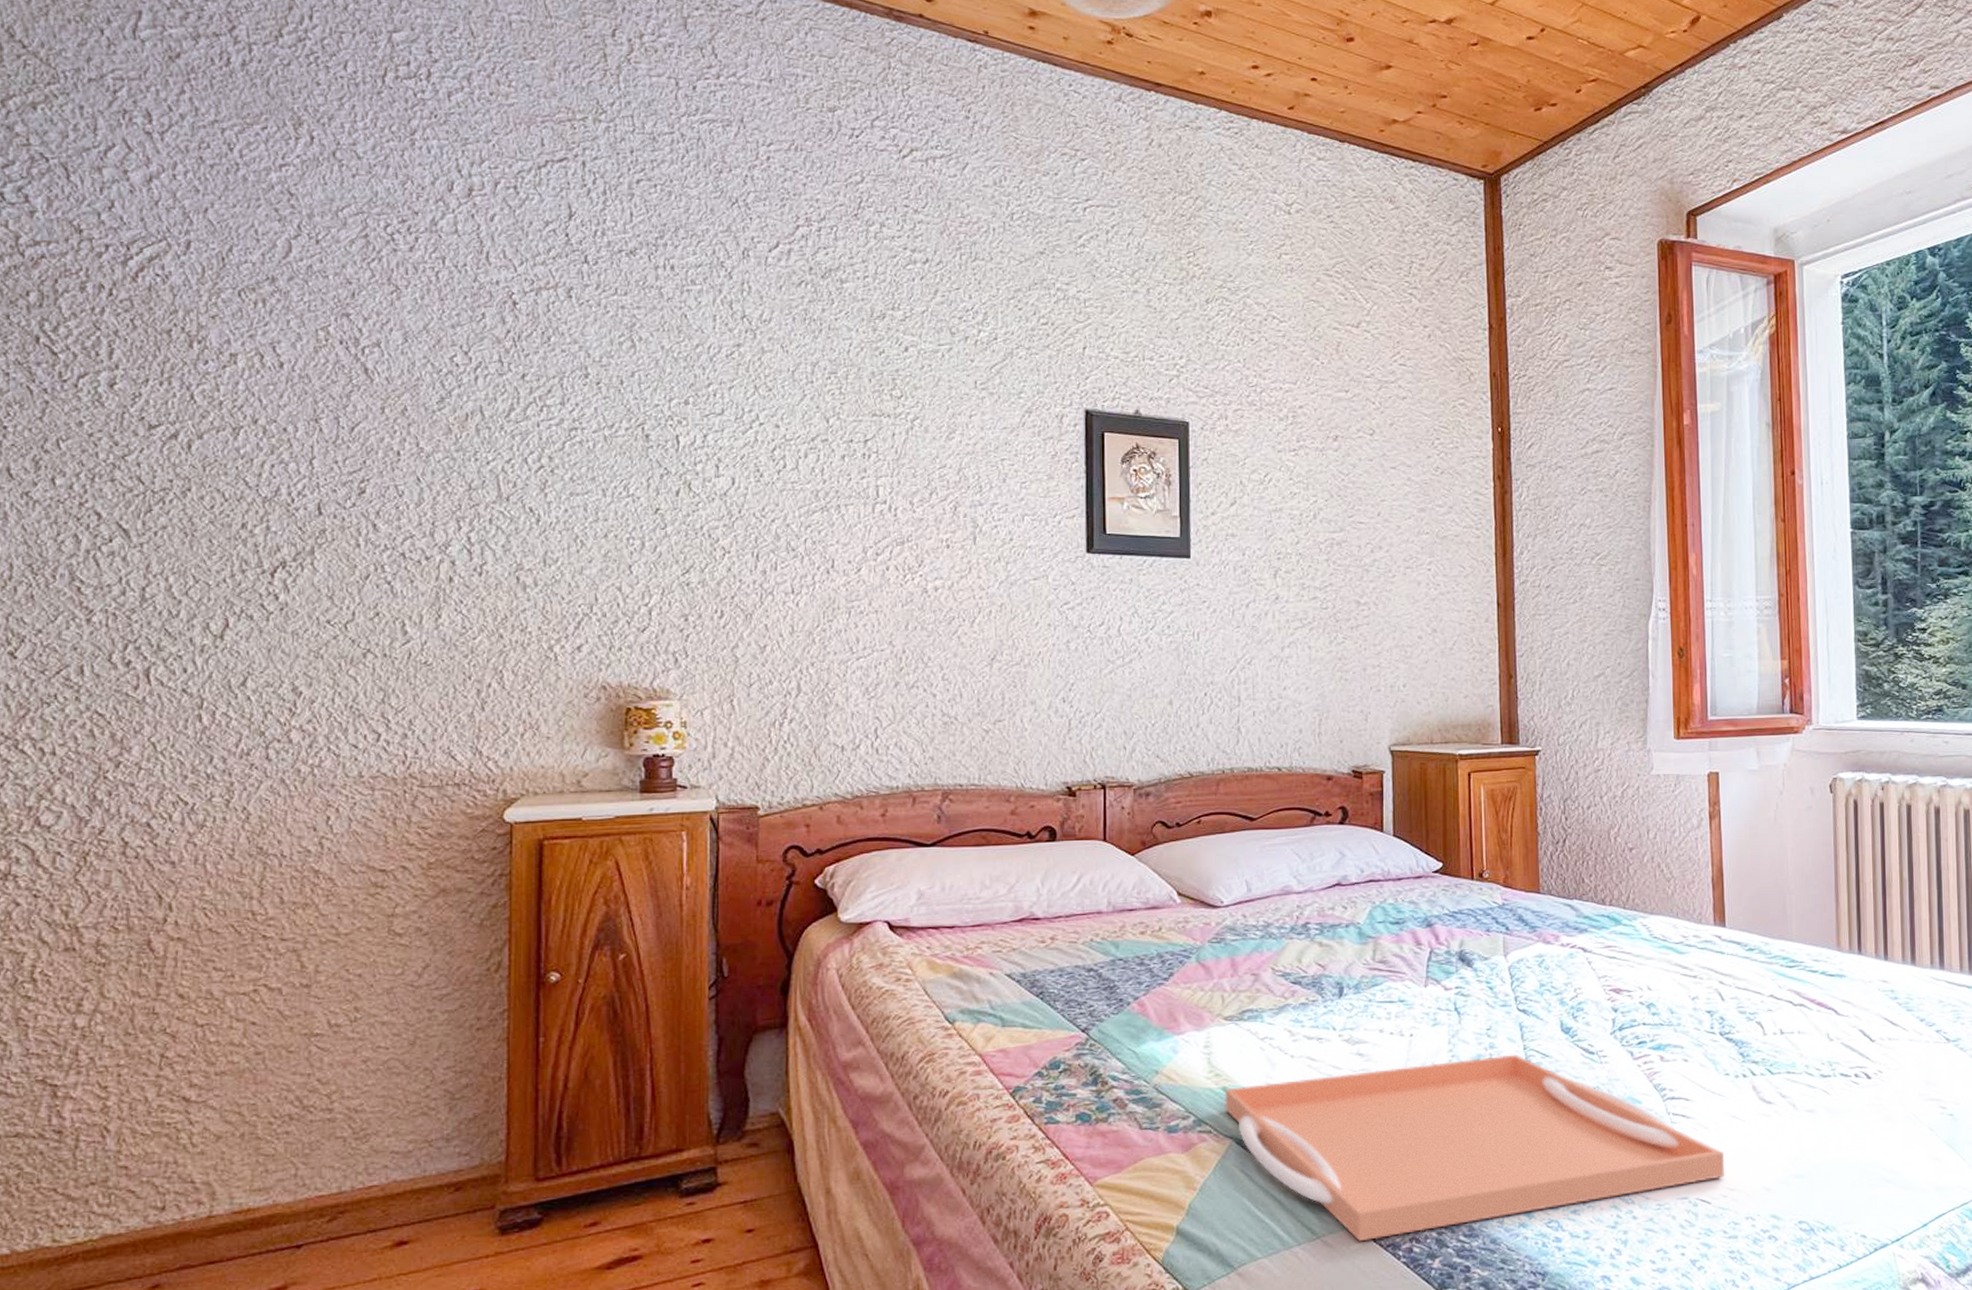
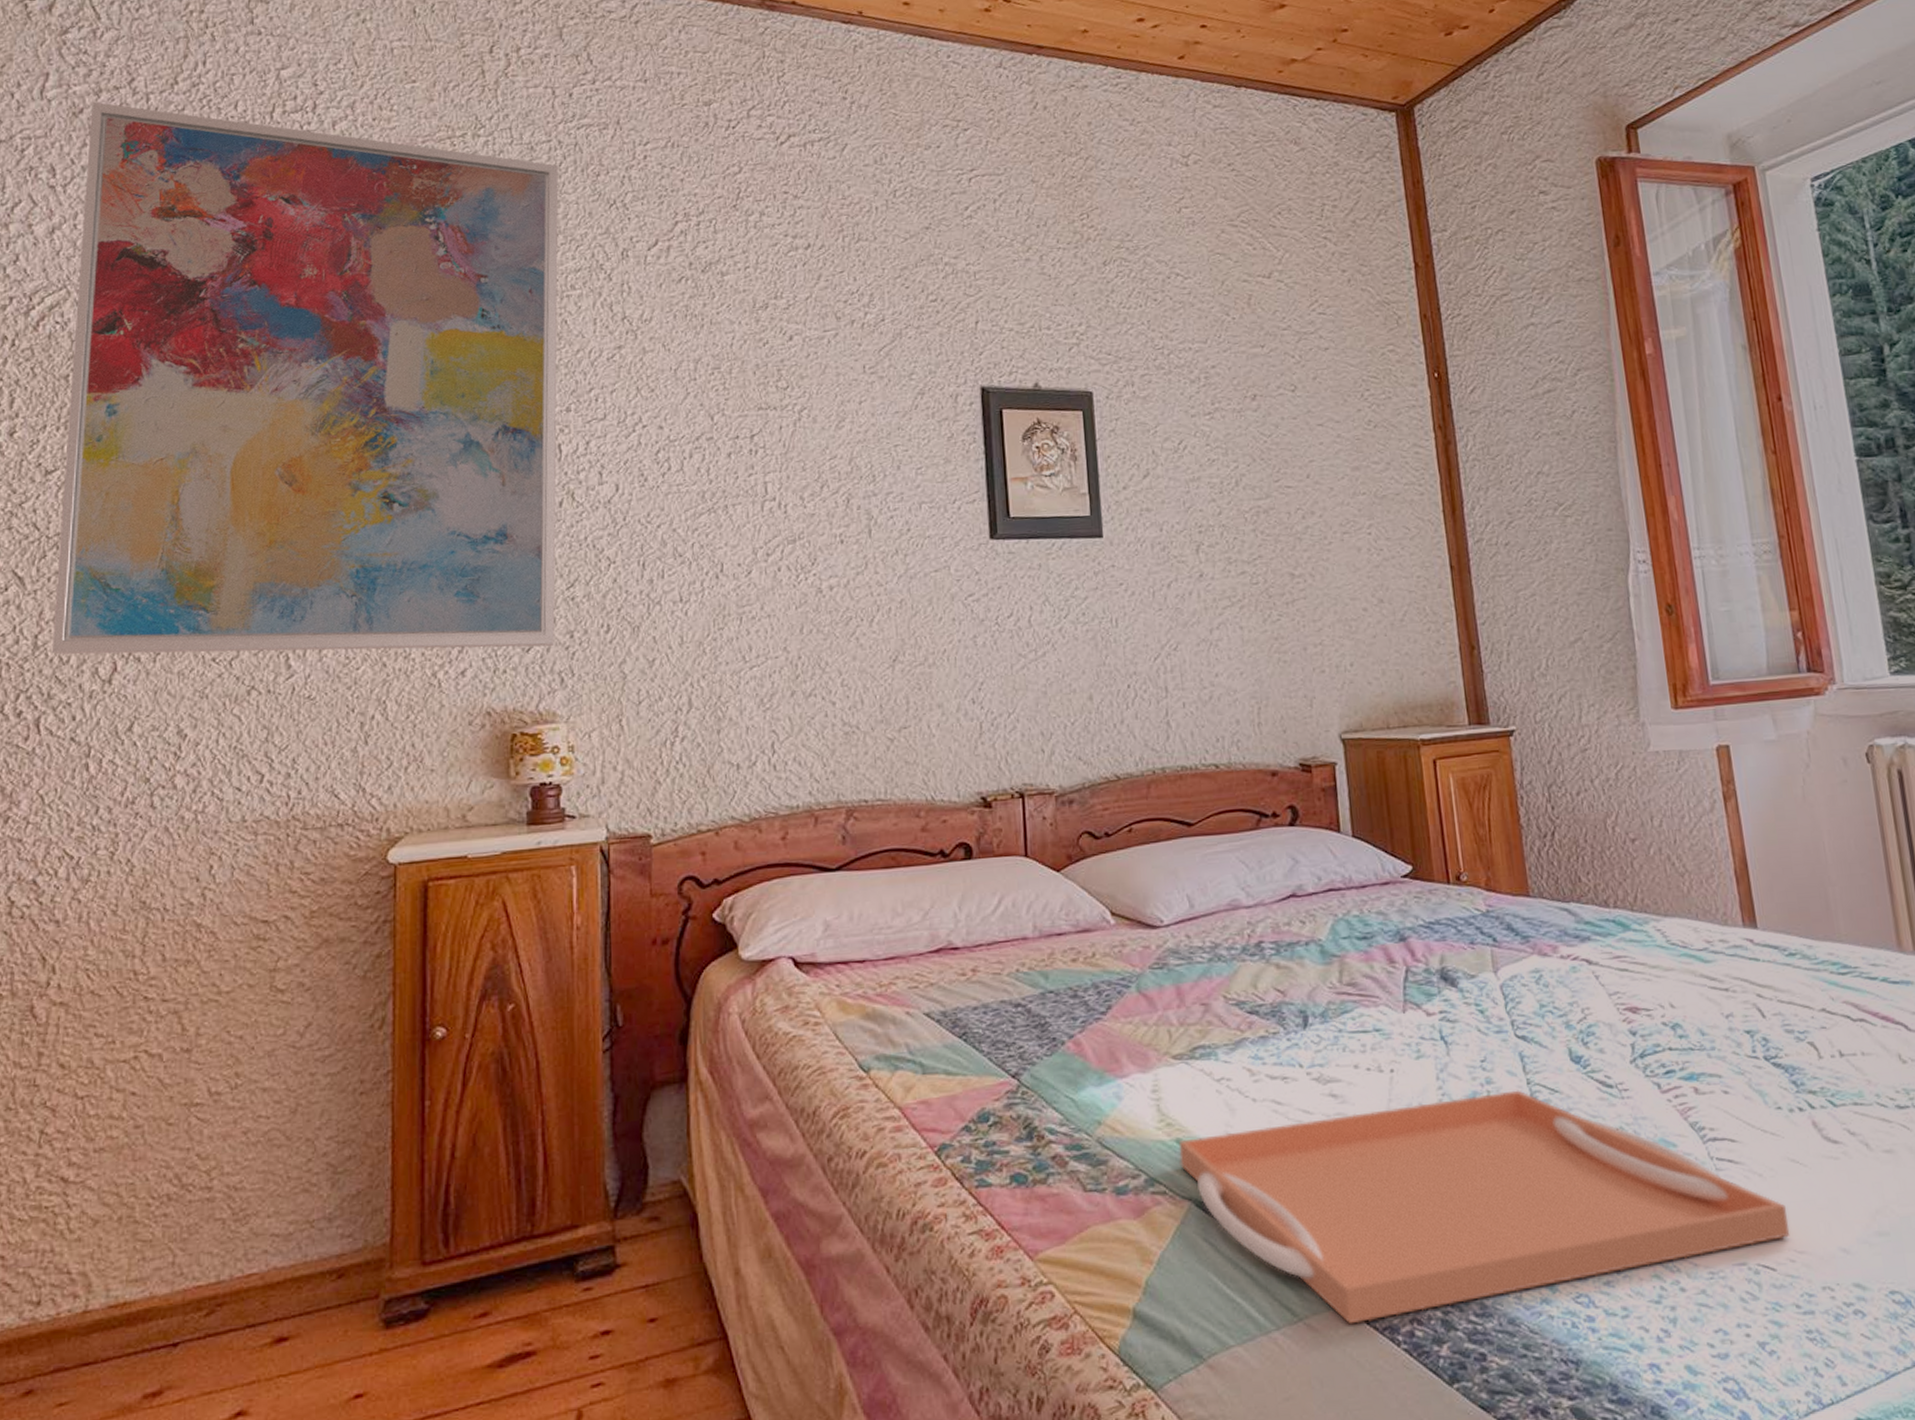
wall art: none [160,47,680,628] -> present [51,101,559,655]

